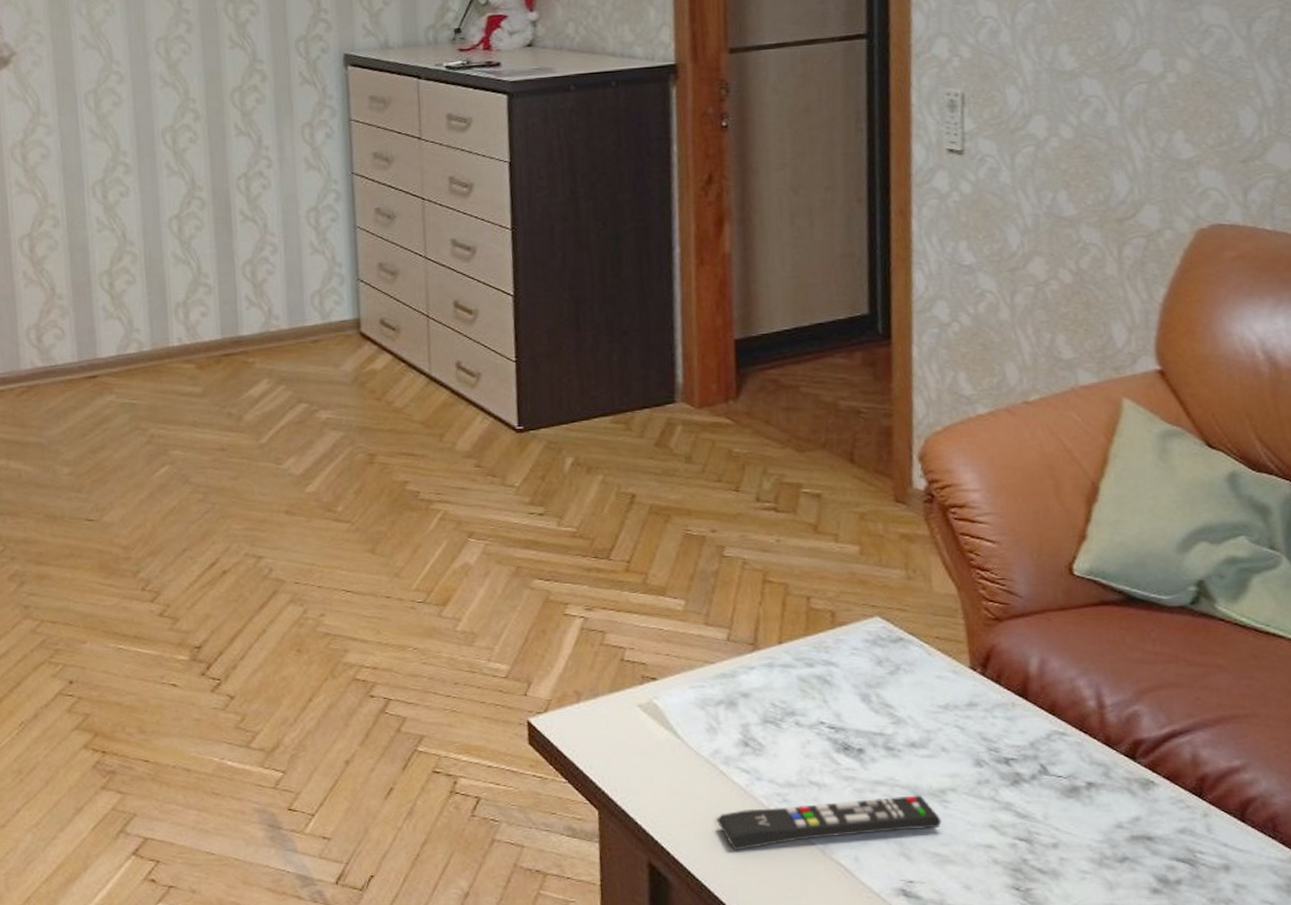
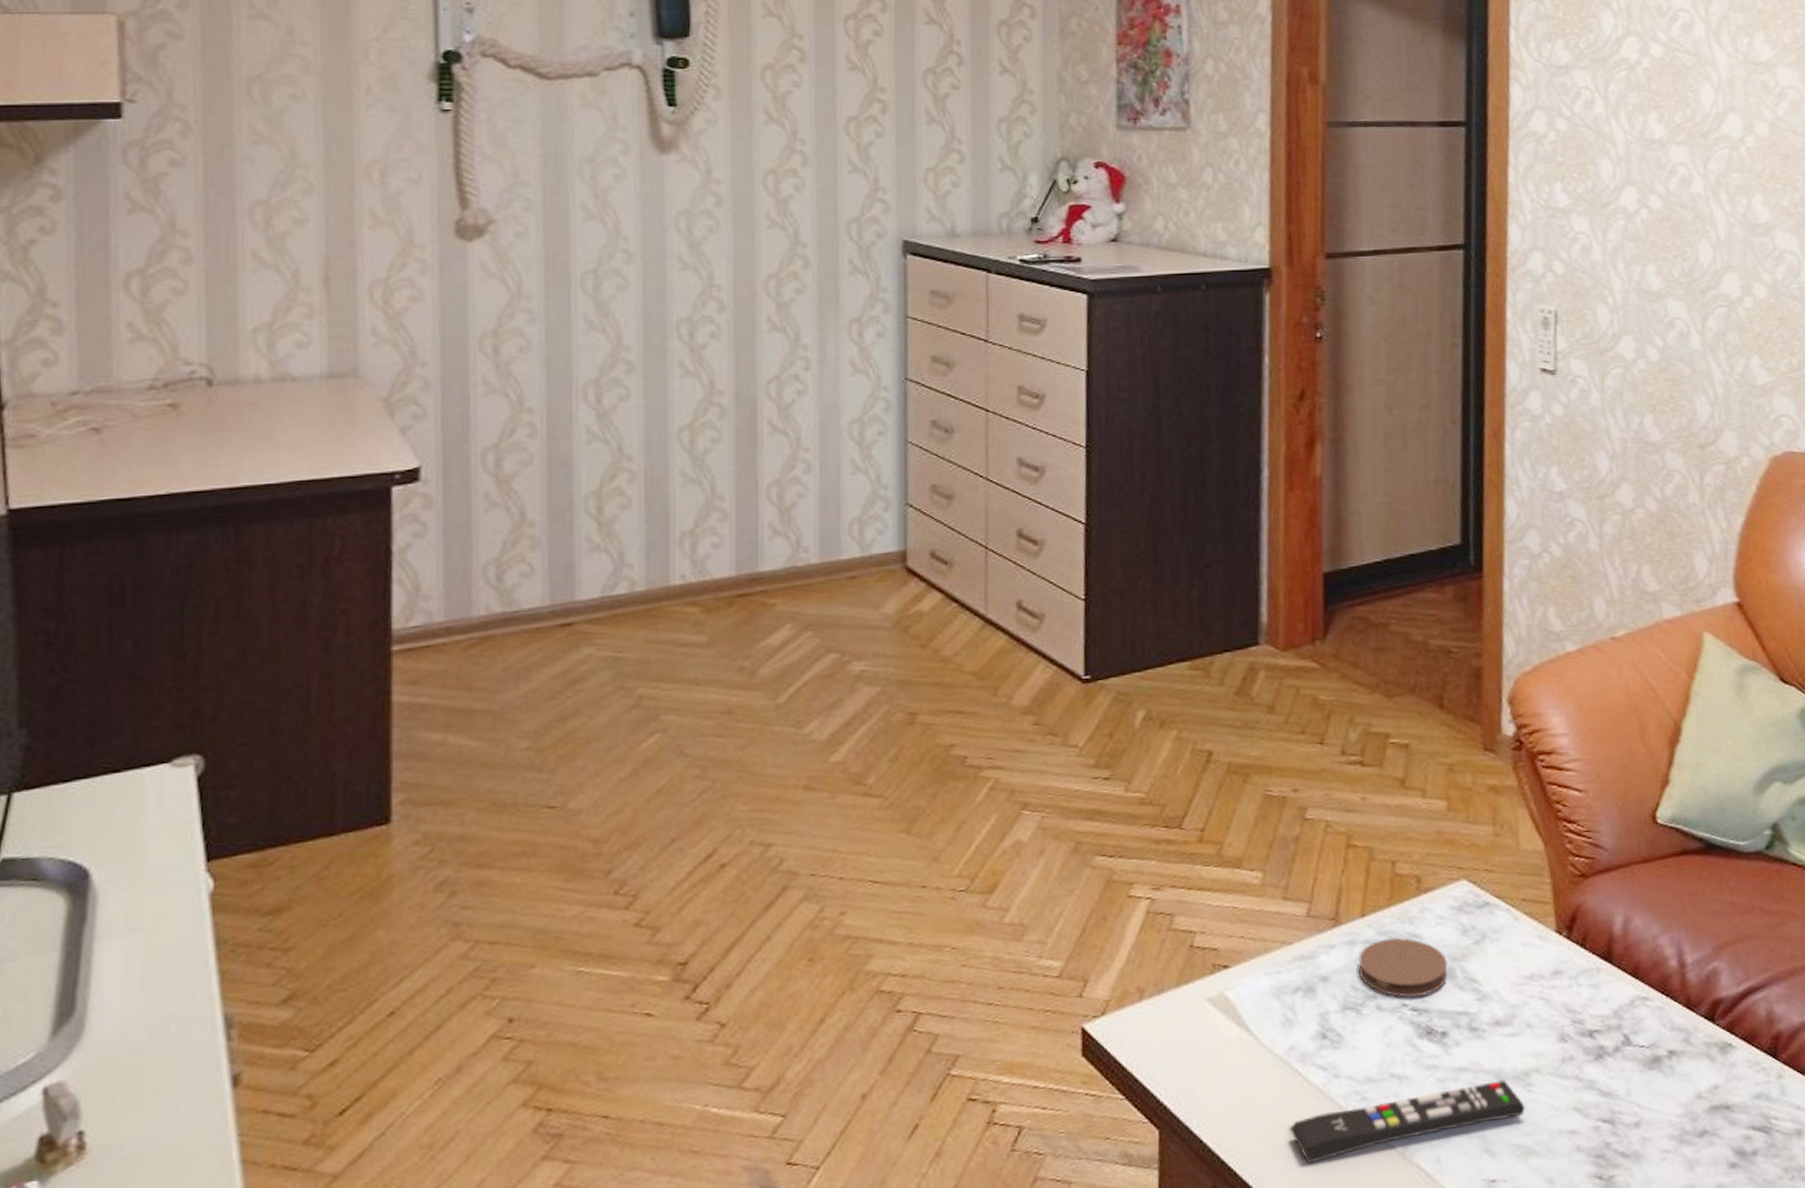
coaster: none [777,664,863,718] -> present [1358,937,1448,998]

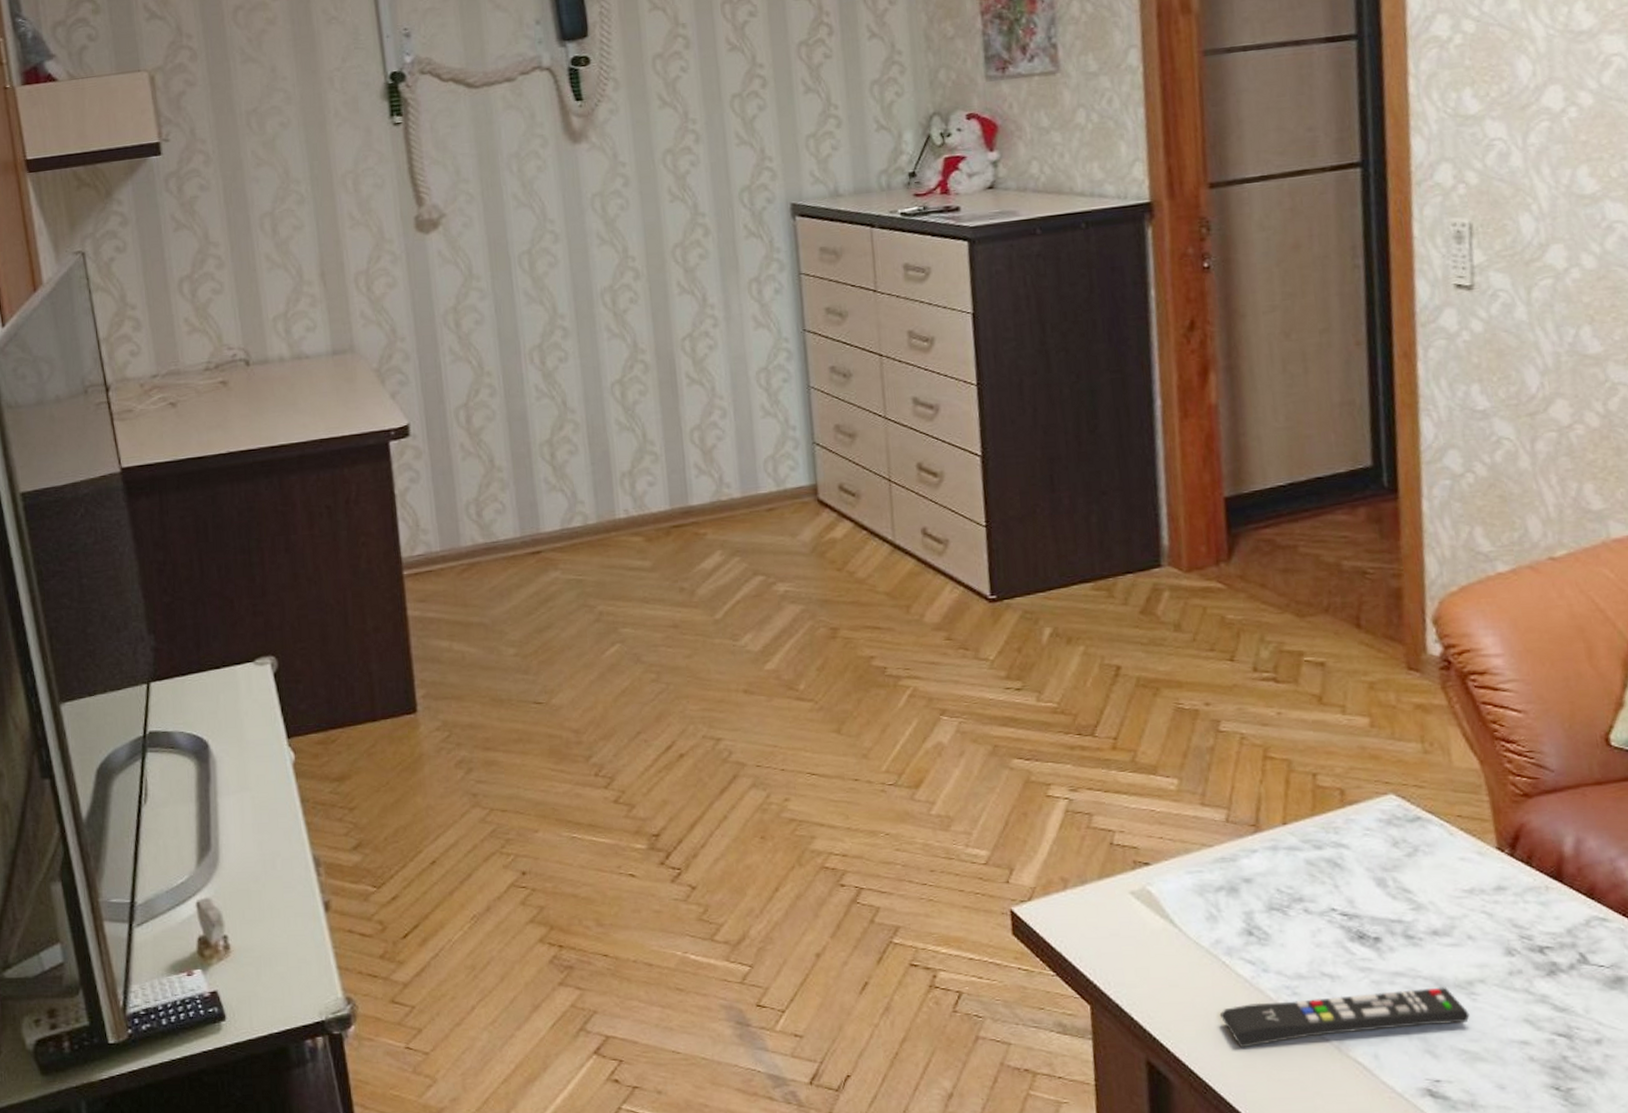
coaster: present [1358,937,1448,998] -> none [1282,846,1379,904]

